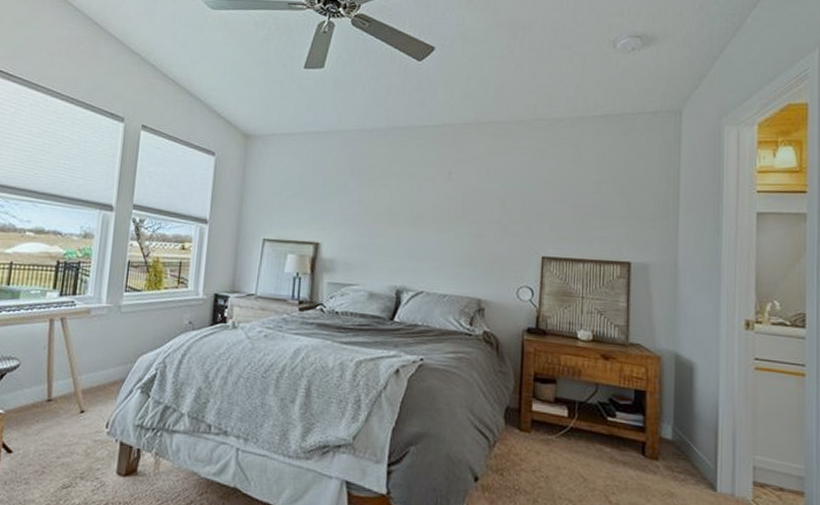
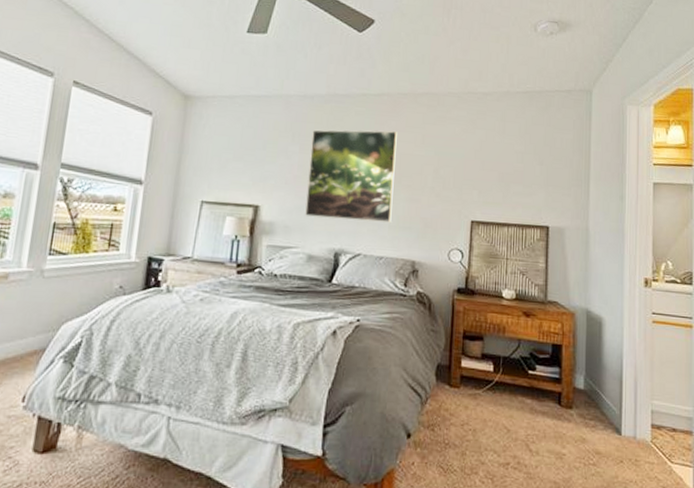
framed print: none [365,163,460,259] -> present [305,130,397,223]

